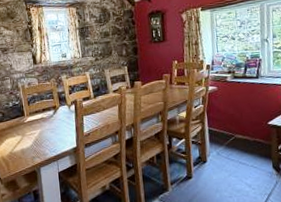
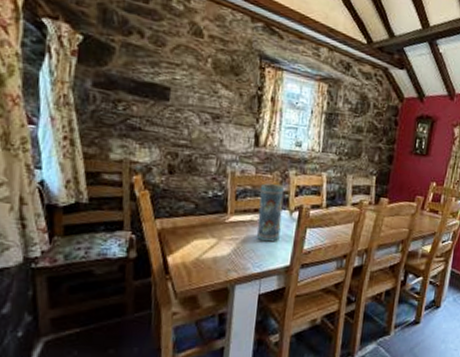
vase: none [44,88,65,132] -> present [257,183,284,242]

